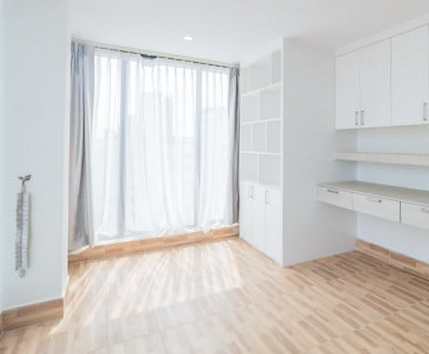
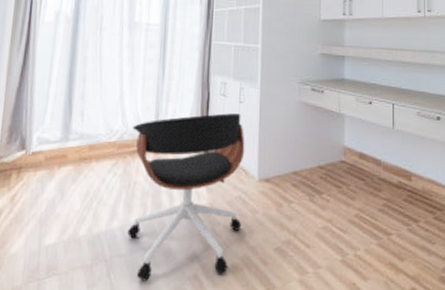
office chair: none [175,212,271,347] -> present [127,113,245,281]

